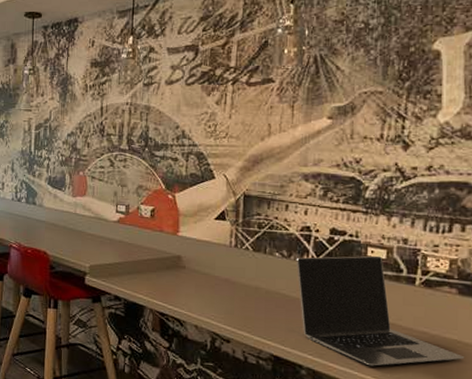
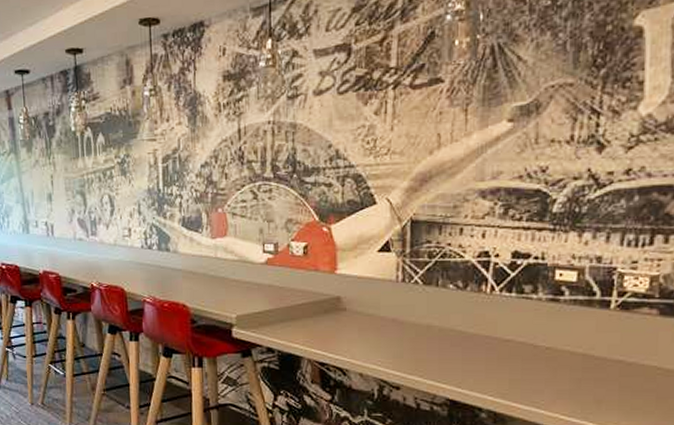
laptop: present [296,255,464,366] -> none [473,278,664,403]

